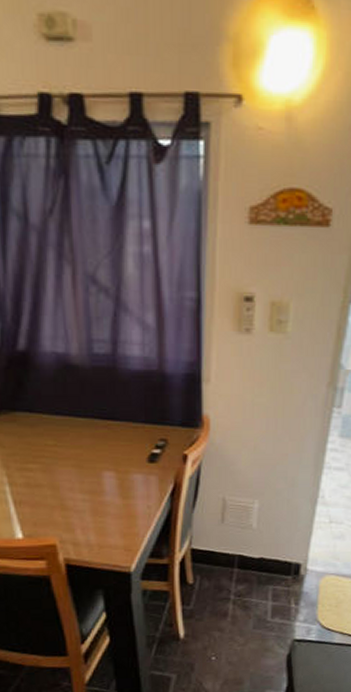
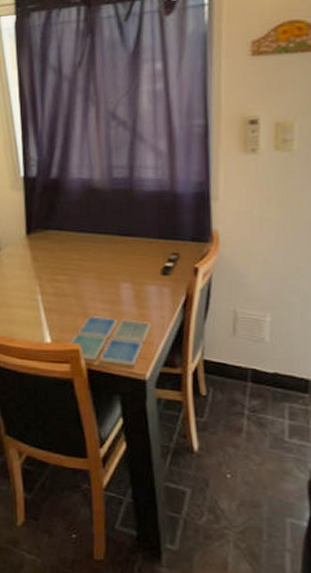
drink coaster: none [44,507,137,560] -> present [69,315,151,367]

